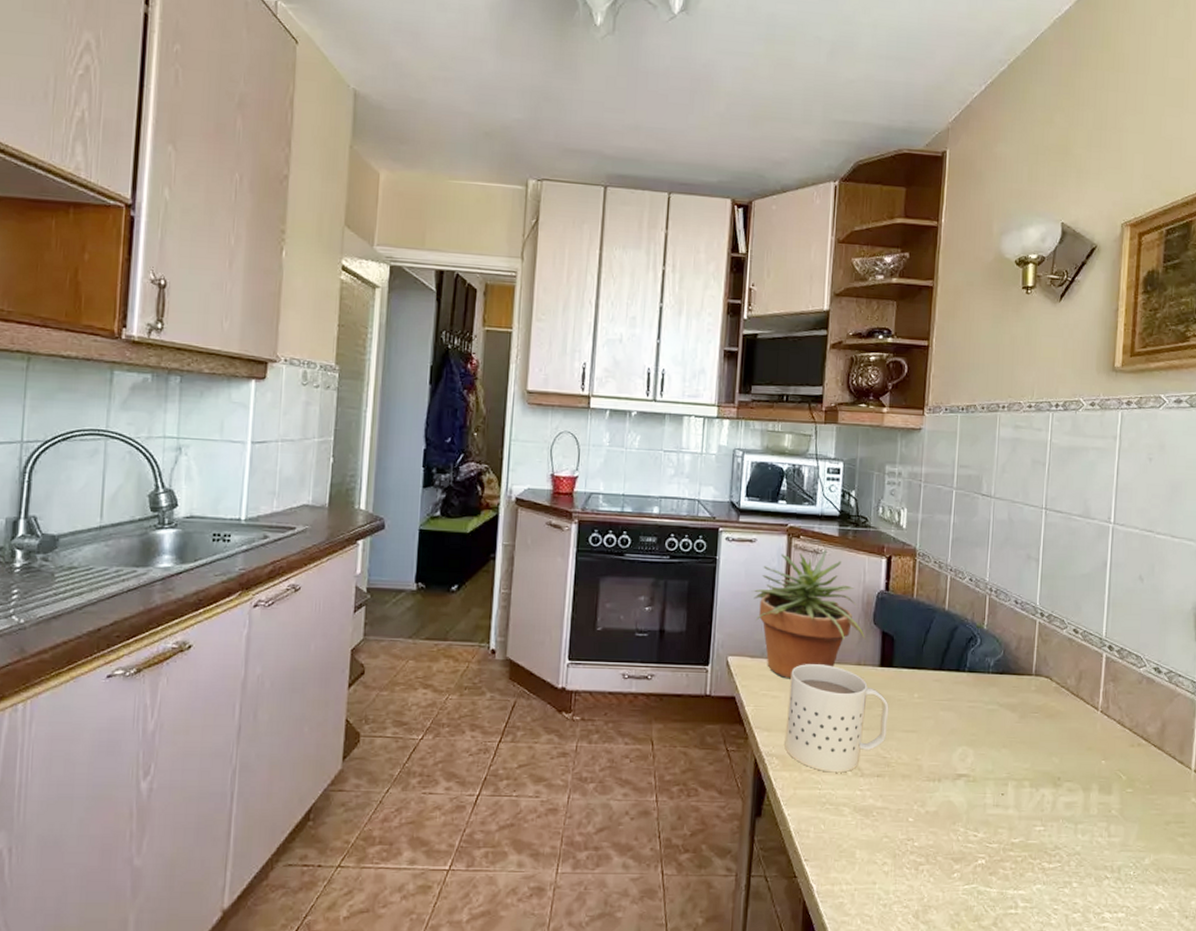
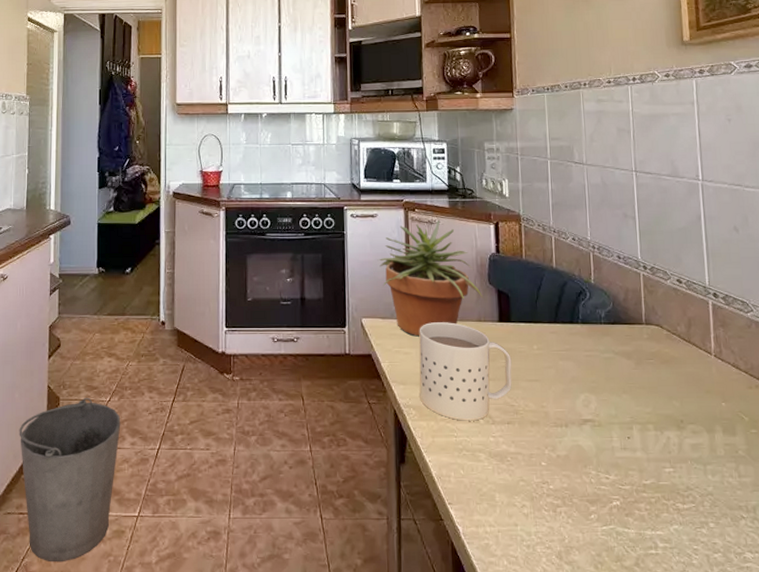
bucket: none [306,734,435,921] -> present [19,397,121,563]

